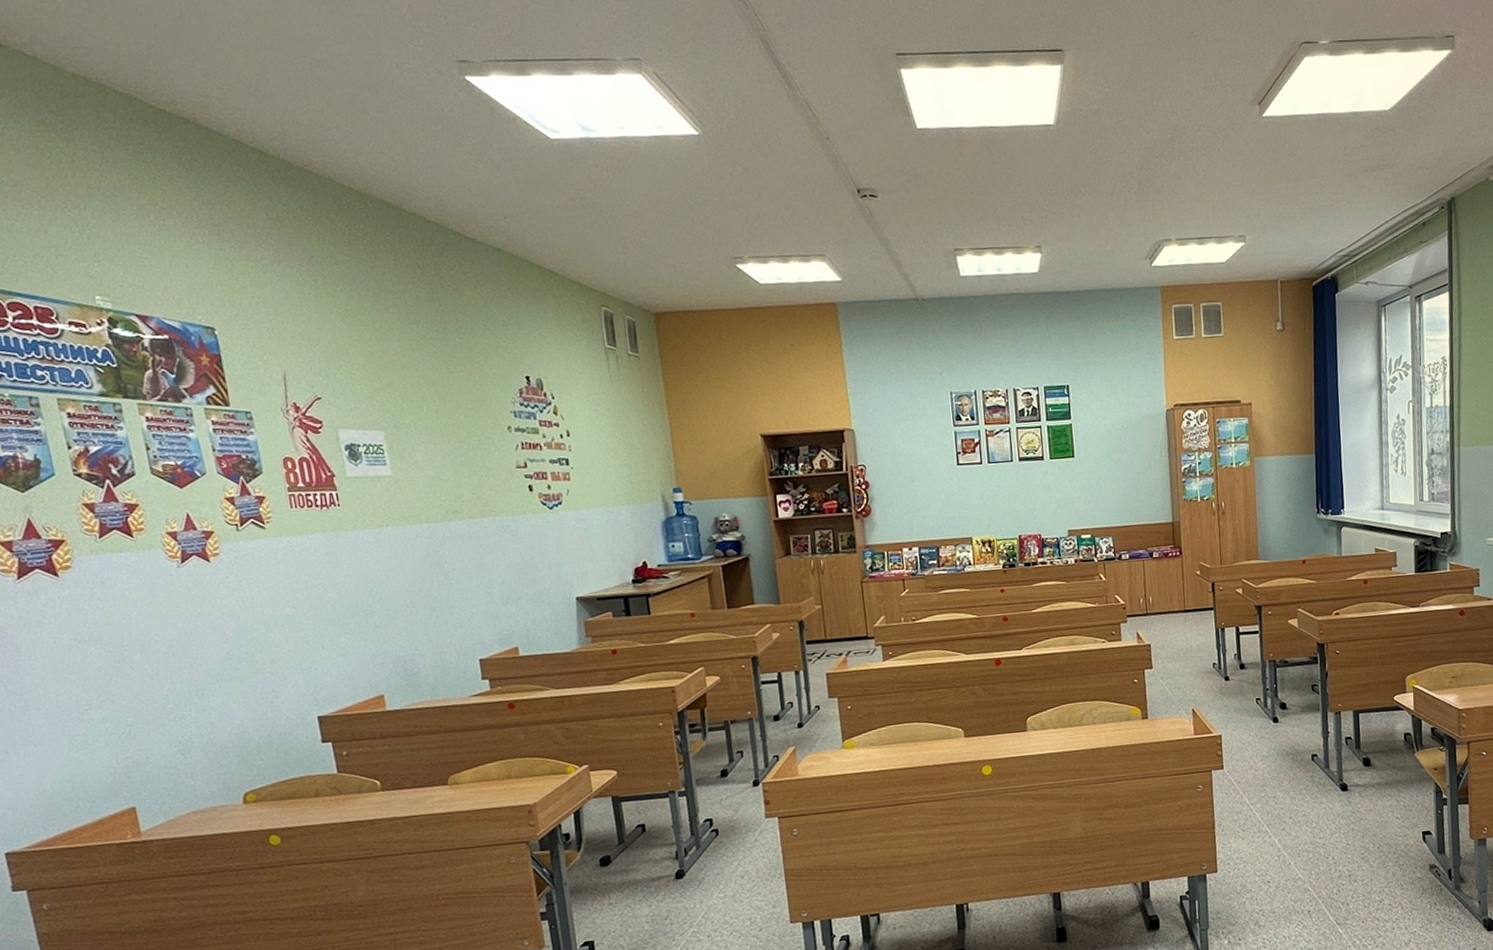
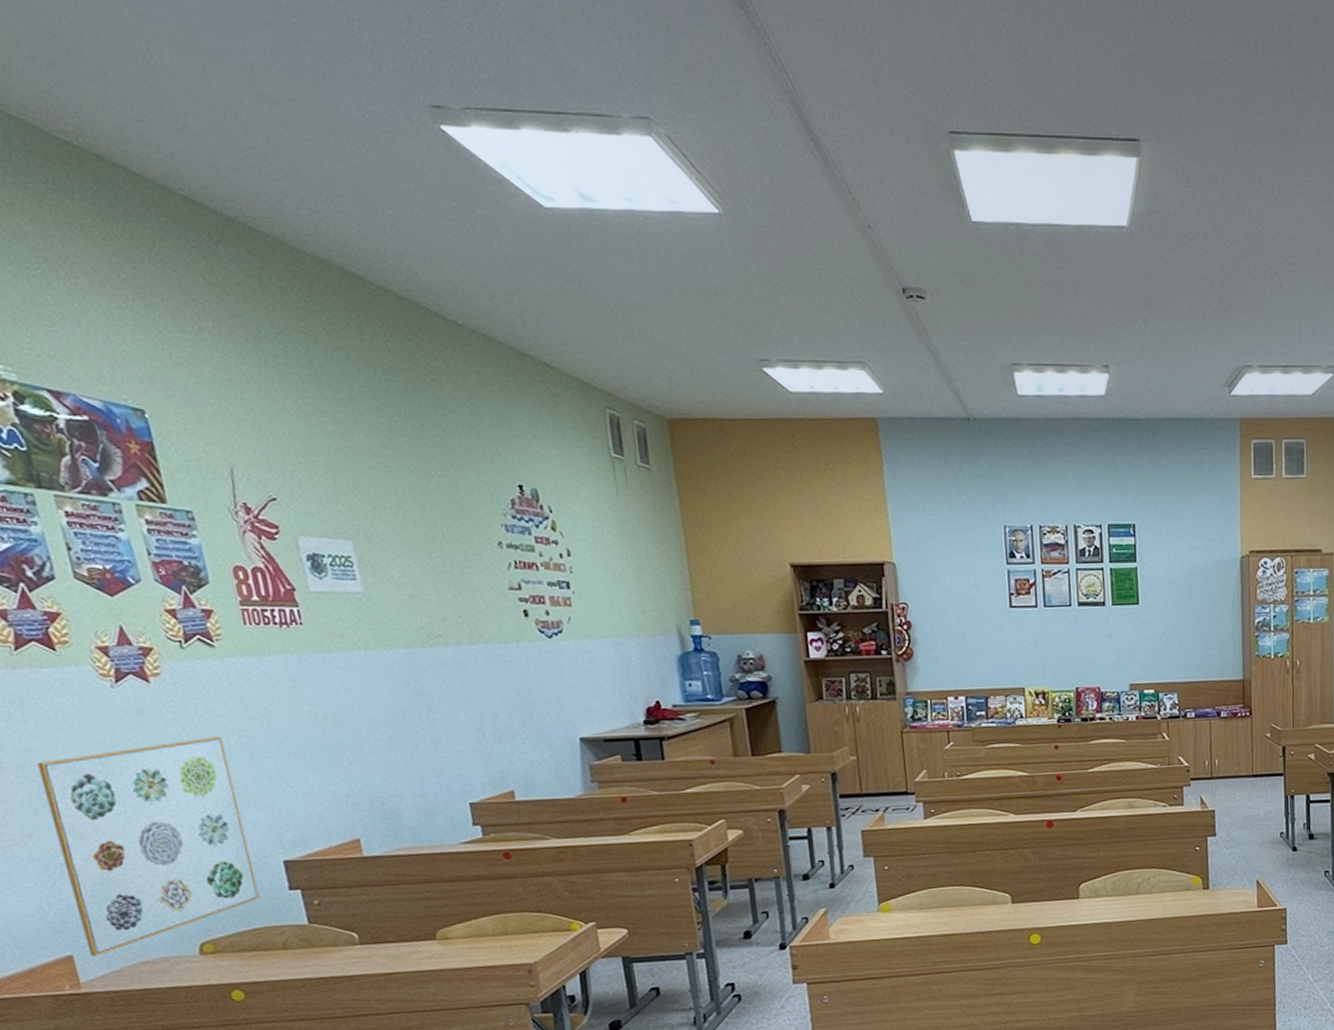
wall art: none [113,607,296,809] -> present [37,736,260,958]

